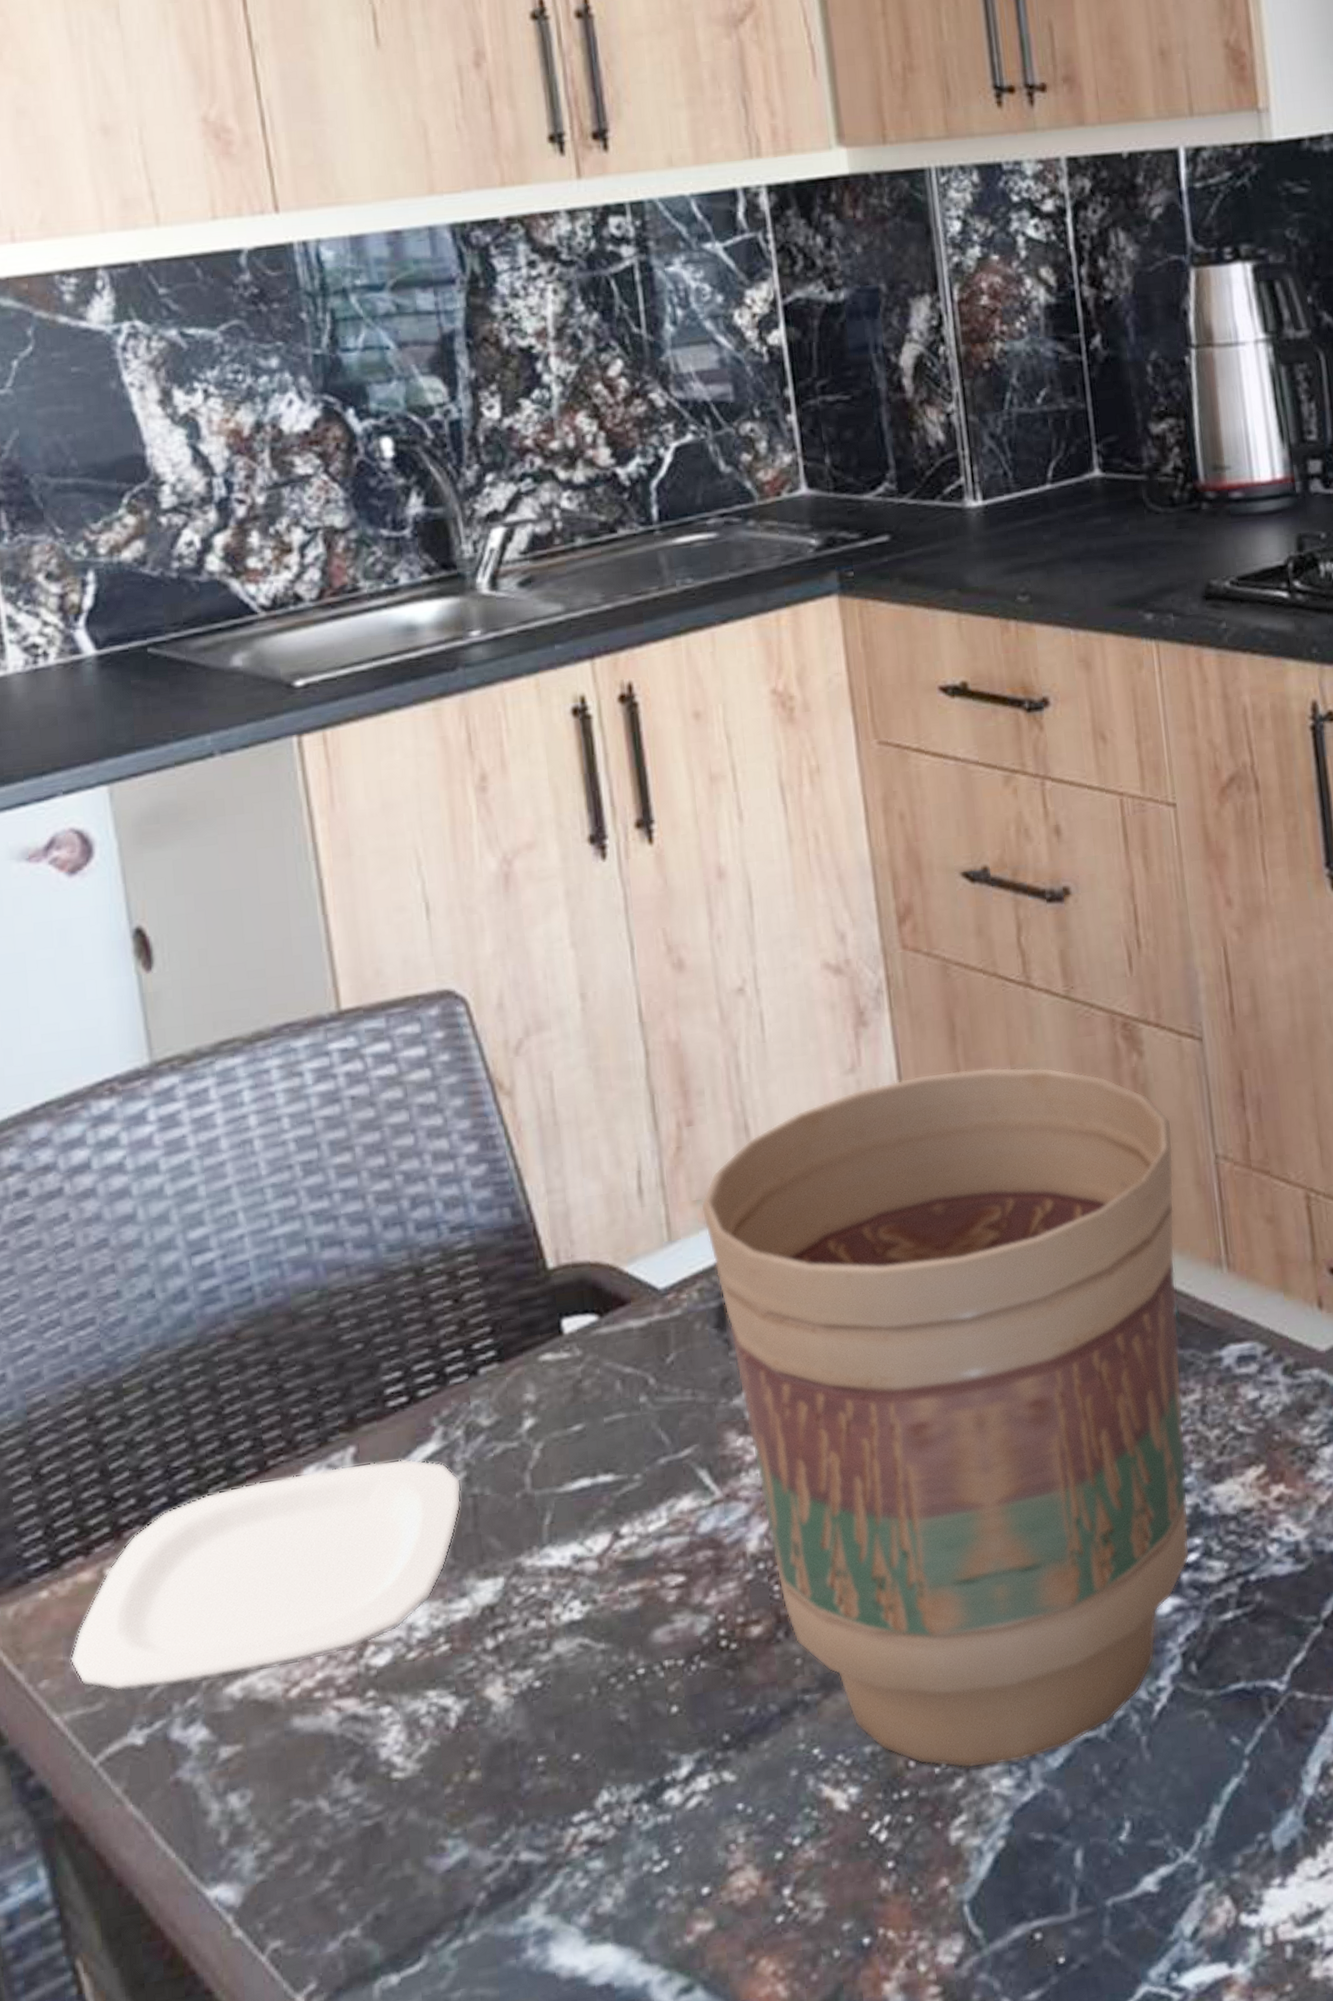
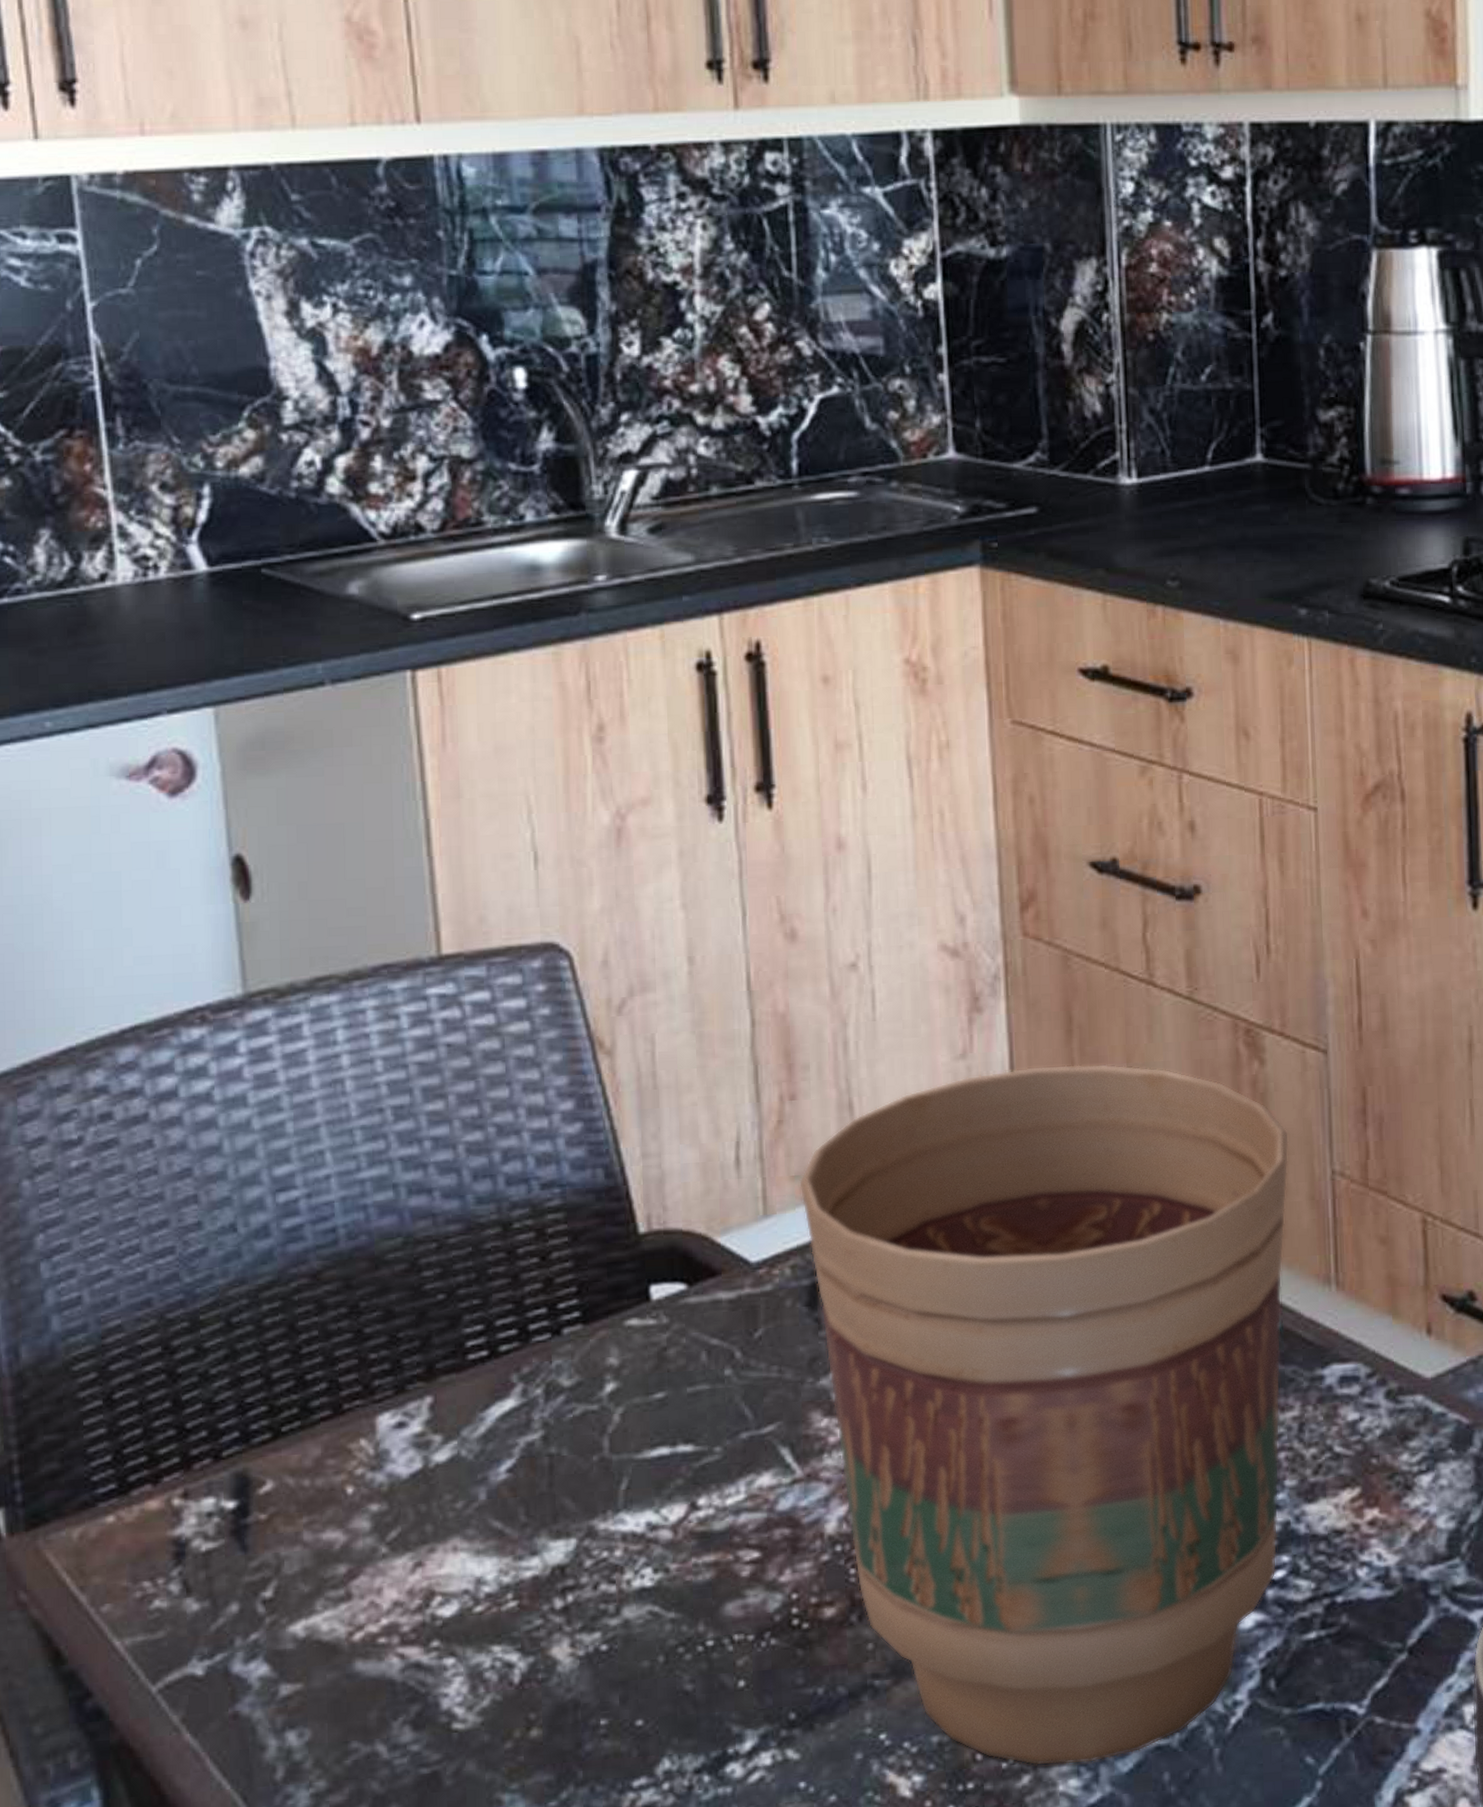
plate: present [70,1459,462,1692] -> none [134,1413,538,1623]

